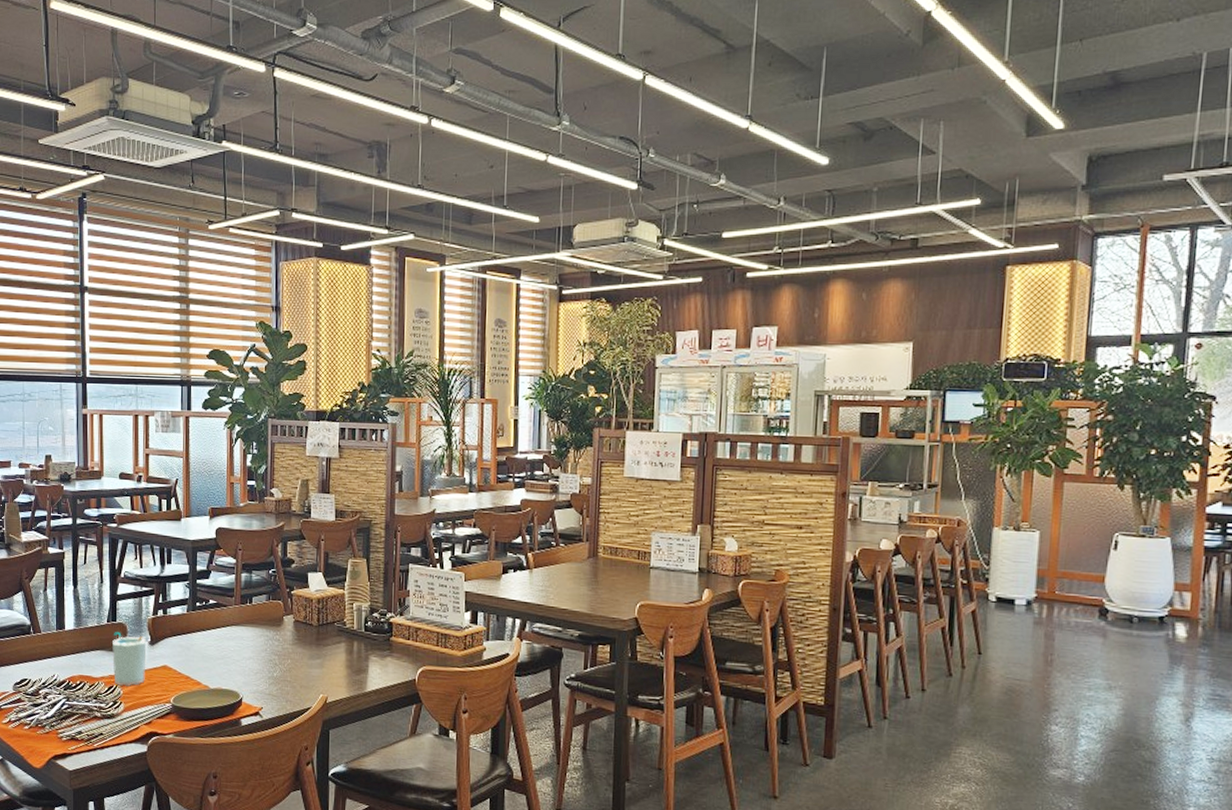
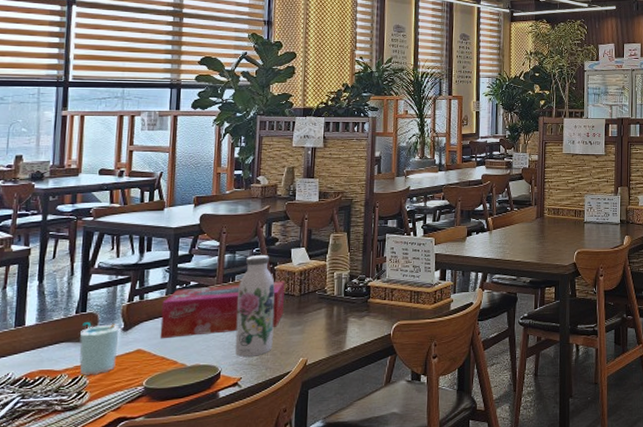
tissue box: none [183,606,302,658] -> present [160,281,285,339]
water bottle: none [255,576,293,687] -> present [235,254,275,357]

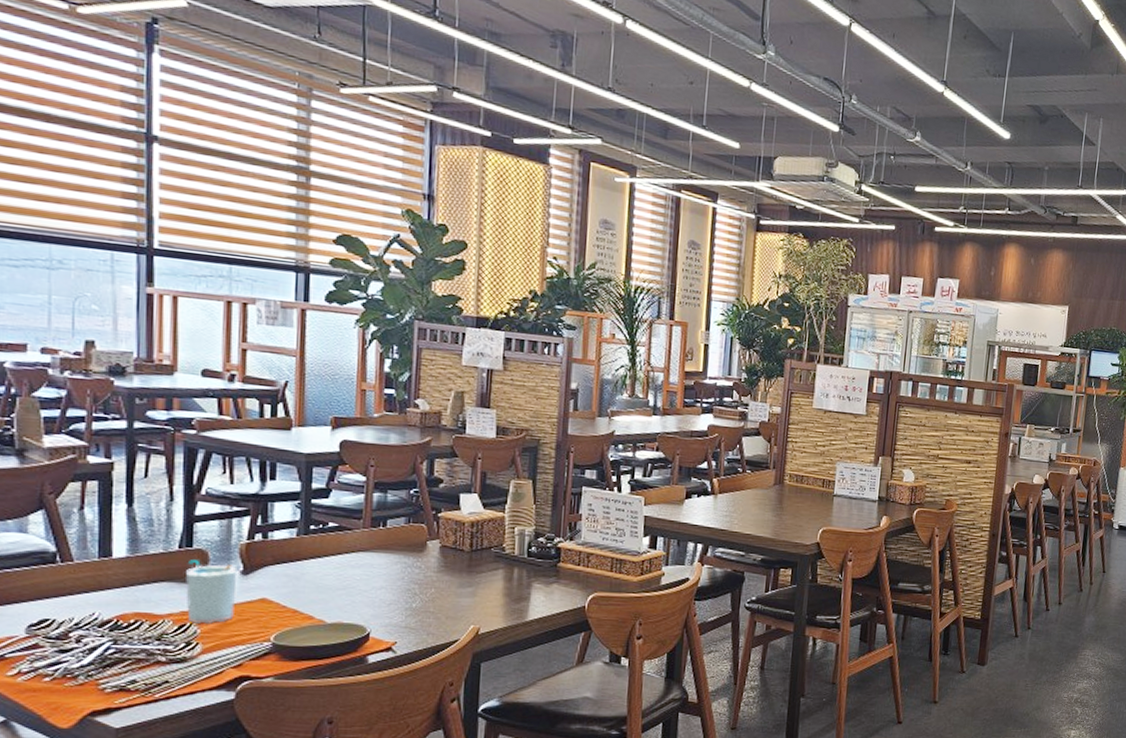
tissue box: present [160,281,285,339] -> none [290,530,452,589]
water bottle: present [235,254,275,357] -> none [388,497,439,619]

